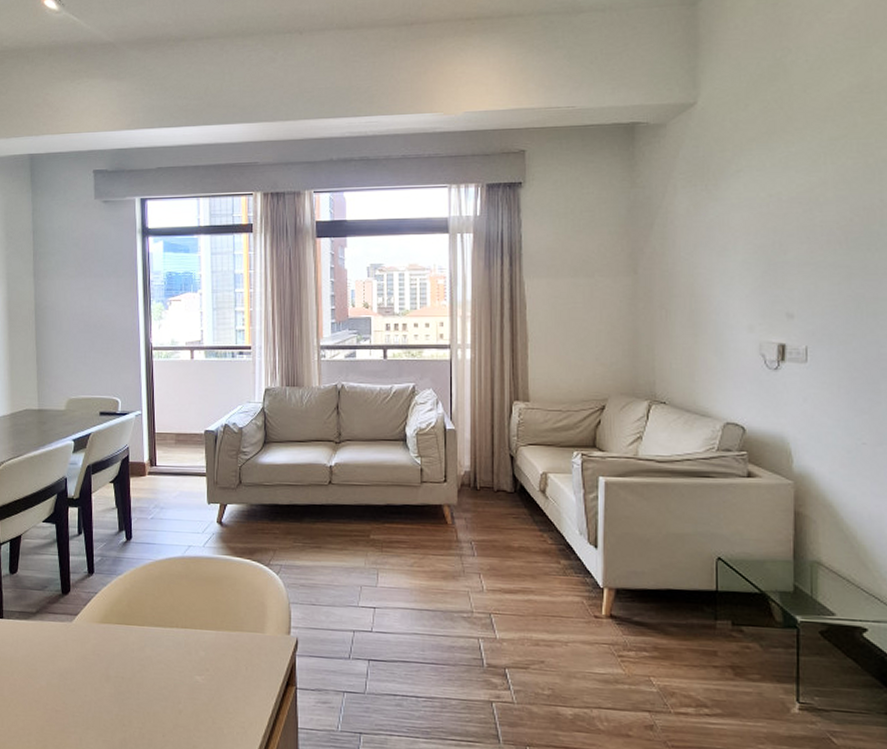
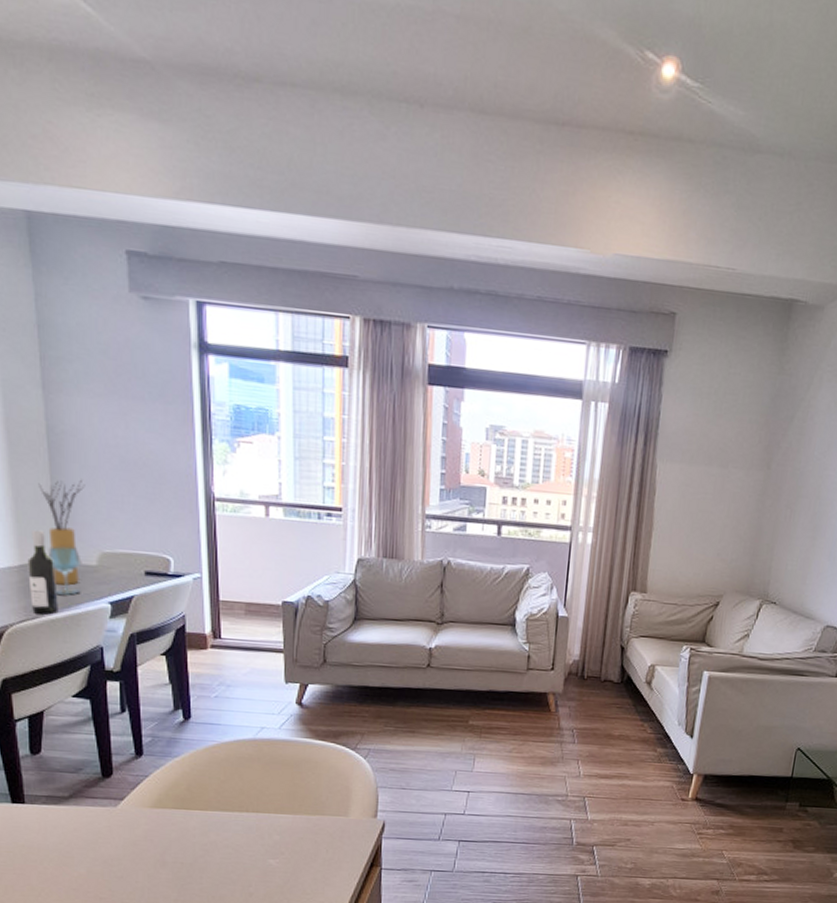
bottle: none [16,384,37,453] -> present [27,529,59,615]
vase: none [27,342,60,428] -> present [38,479,85,586]
wine glass: none [30,396,55,436] -> present [47,546,82,596]

